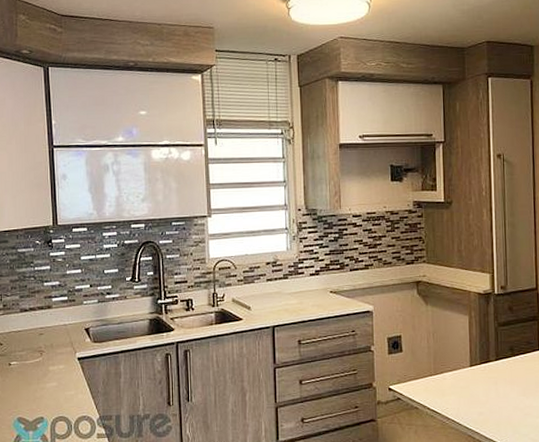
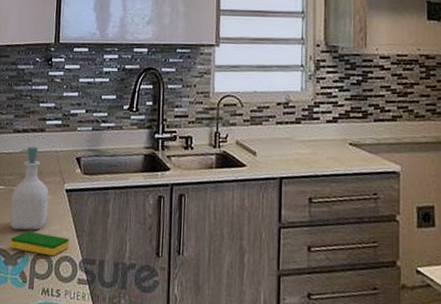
soap bottle: none [25,323,62,399] -> present [10,147,49,231]
dish sponge: none [29,399,85,418] -> present [10,231,69,257]

